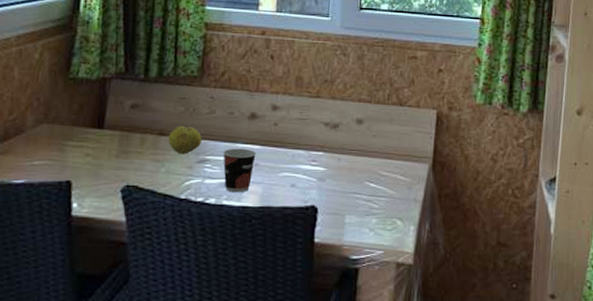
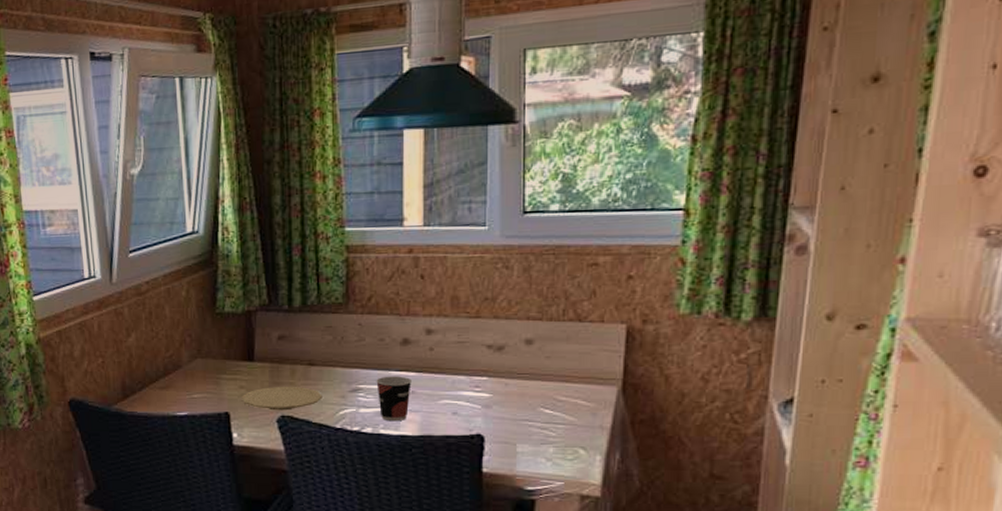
plate: none [86,155,170,180] -> present [241,386,323,411]
fruit: present [168,125,202,155] -> none [318,355,352,384]

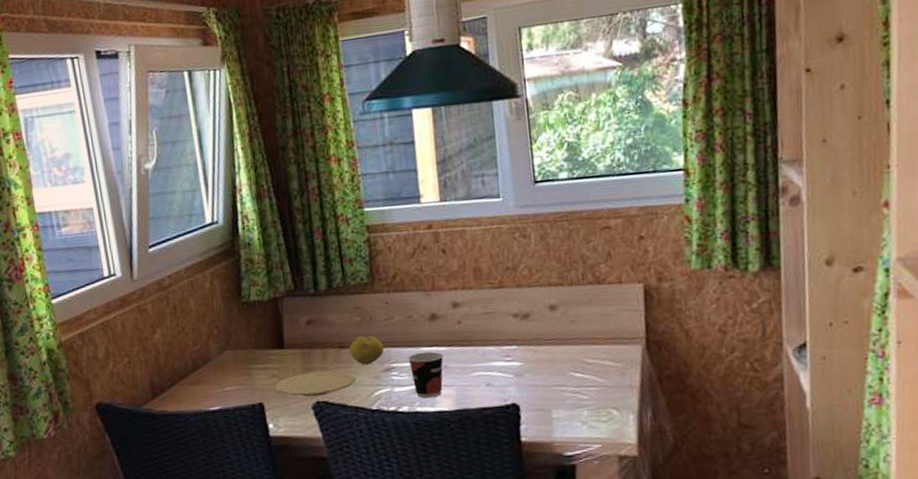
fruit: none [318,355,352,384] -> present [349,335,384,365]

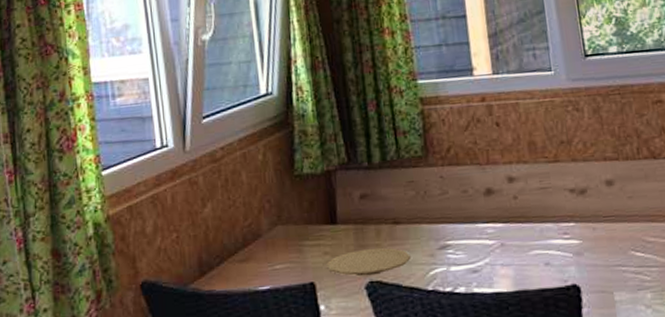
fruit: present [349,335,384,365] -> none [403,211,439,243]
cup: present [408,351,443,399] -> none [464,228,501,279]

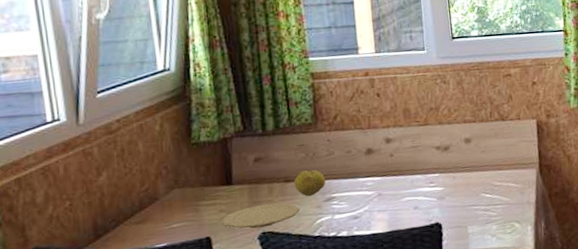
fruit: none [403,211,439,243] -> present [294,170,325,197]

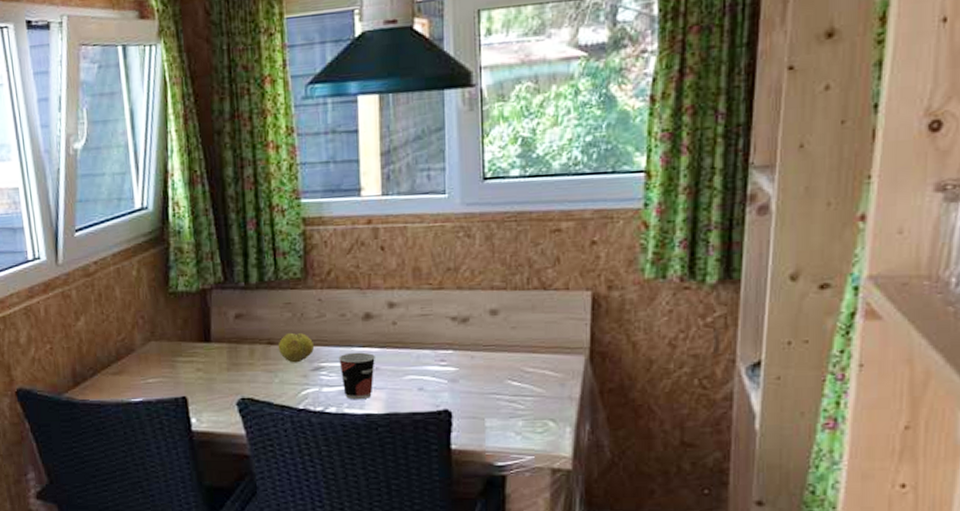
plate: present [222,202,300,229] -> none [199,366,284,393]
cup: none [347,181,378,223] -> present [338,352,375,400]

